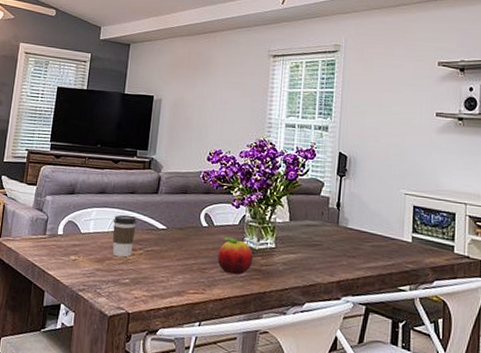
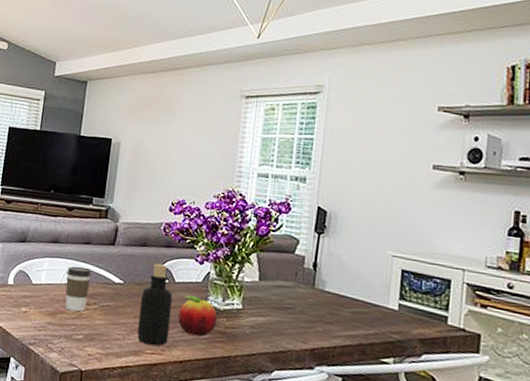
bottle: none [180,209,212,286] -> present [137,263,173,346]

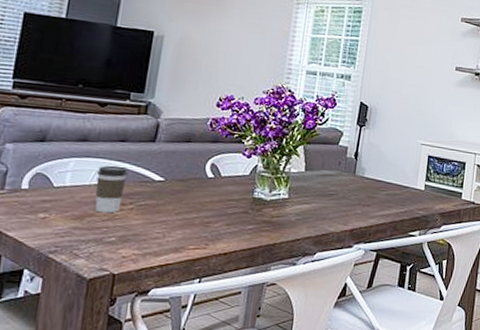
bottle: present [137,263,173,346] -> none [179,159,219,241]
fruit: present [178,294,218,337] -> none [224,188,264,228]

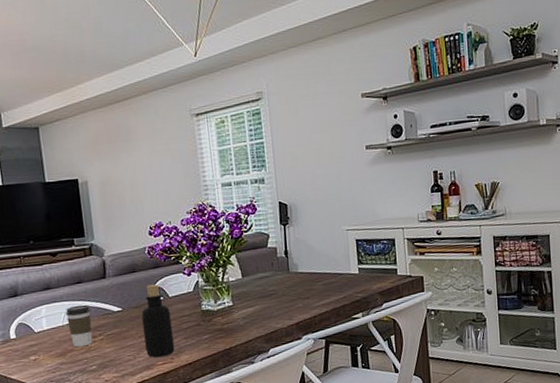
bottle: none [179,159,219,241] -> present [141,284,175,358]

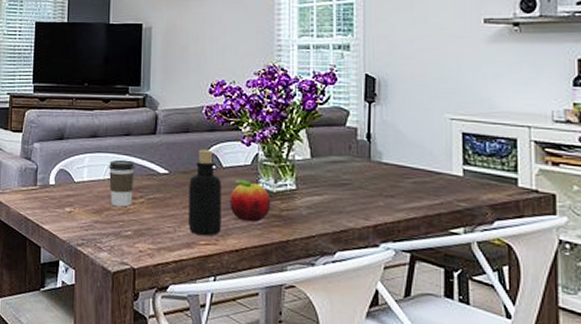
fruit: none [179,304,214,339] -> present [230,179,271,222]

